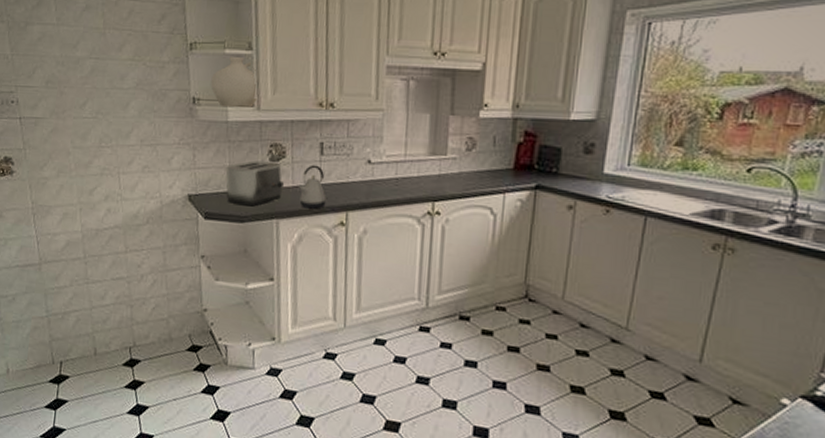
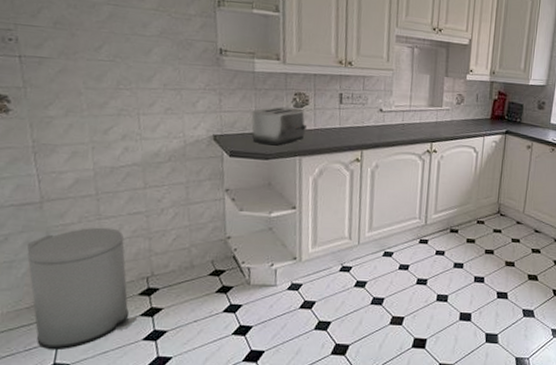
pedal bin: none [29,291,121,414] -> present [26,227,137,349]
ceramic jug: present [210,56,259,108] -> none [238,15,285,61]
kettle: present [299,164,327,209] -> none [320,111,345,148]

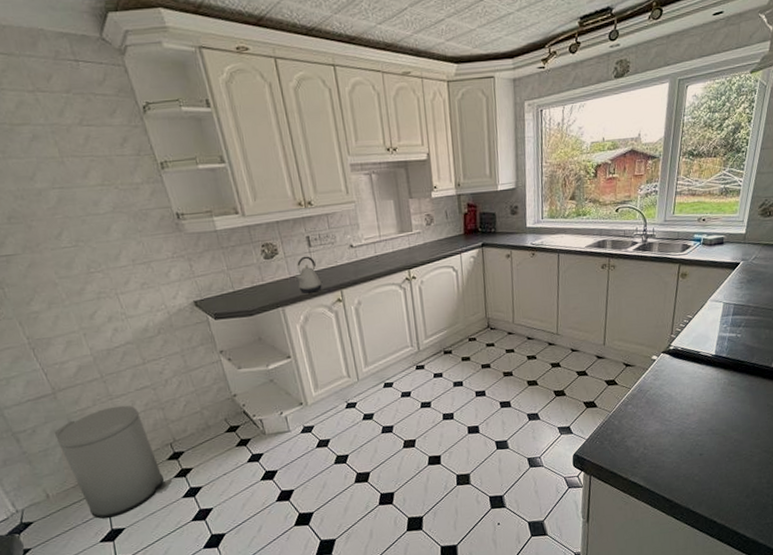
toaster: present [251,106,308,146] -> none [224,259,283,302]
kettle: none [320,111,345,148] -> present [296,256,322,294]

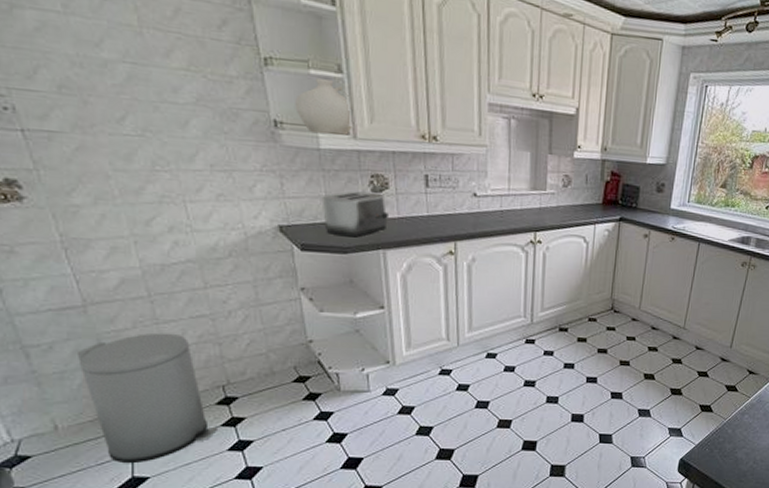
ceramic jug: none [190,170,242,219] -> present [295,77,354,136]
toaster: none [224,259,283,302] -> present [321,191,390,238]
kettle: present [296,256,322,294] -> none [405,196,434,239]

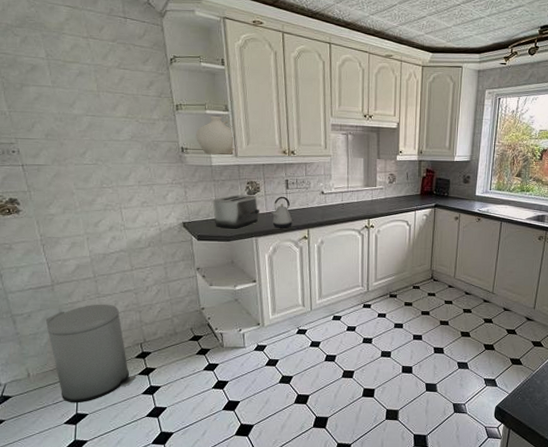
kettle: none [405,196,434,239] -> present [271,196,293,228]

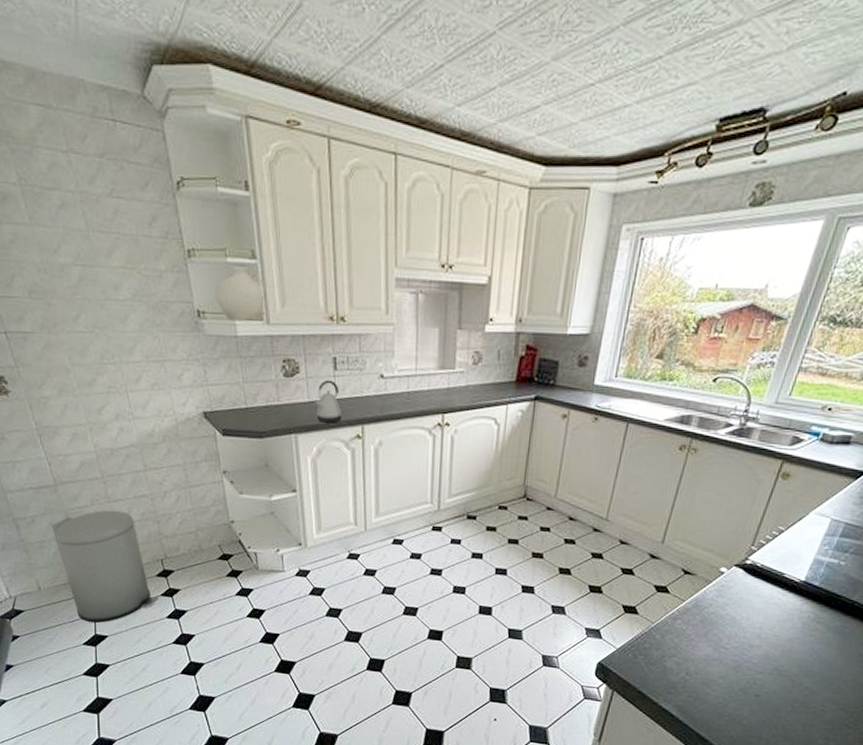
toaster: present [212,194,260,229] -> none [239,376,301,422]

